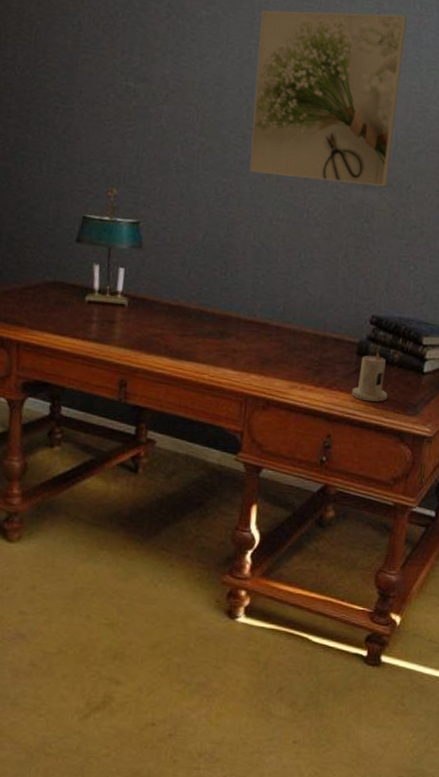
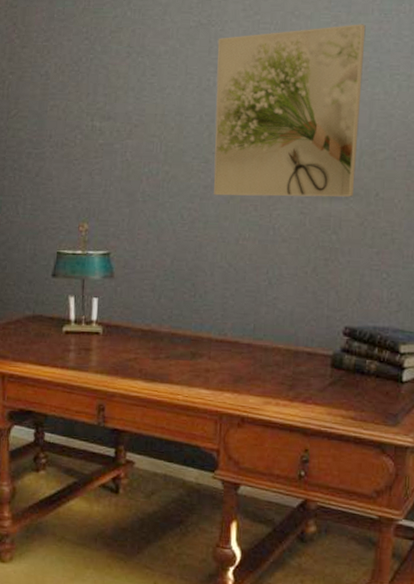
candle: present [351,352,388,402] -> none [327,363,366,414]

